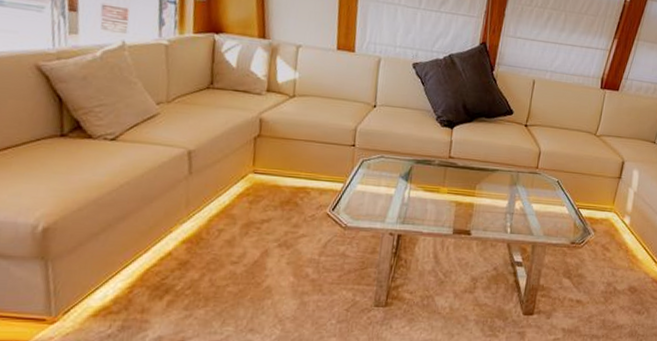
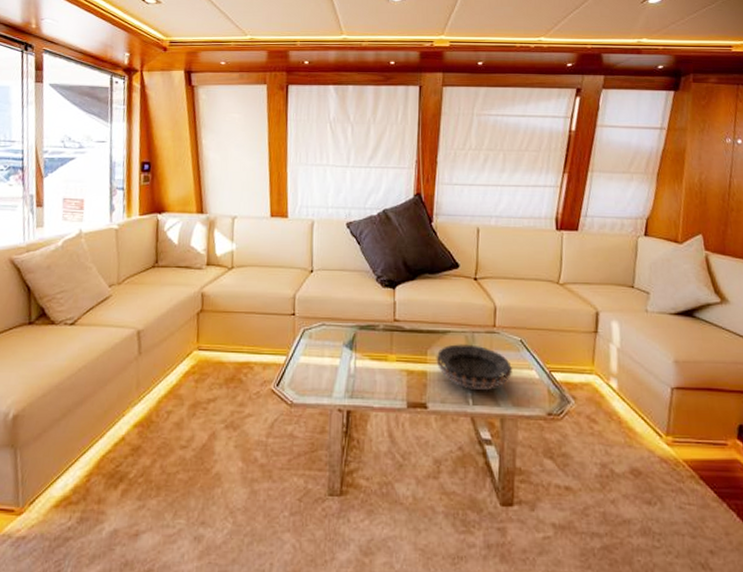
decorative bowl: none [483,181,548,222] -> present [436,344,513,391]

